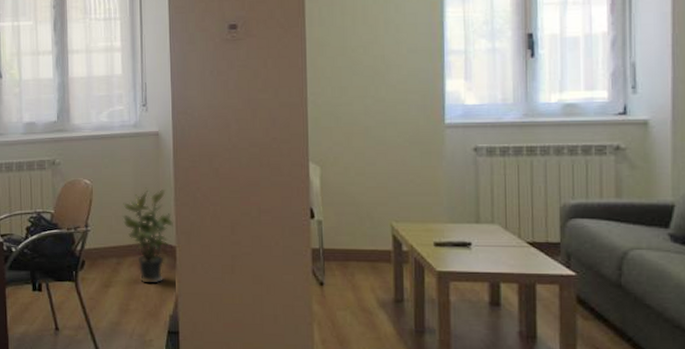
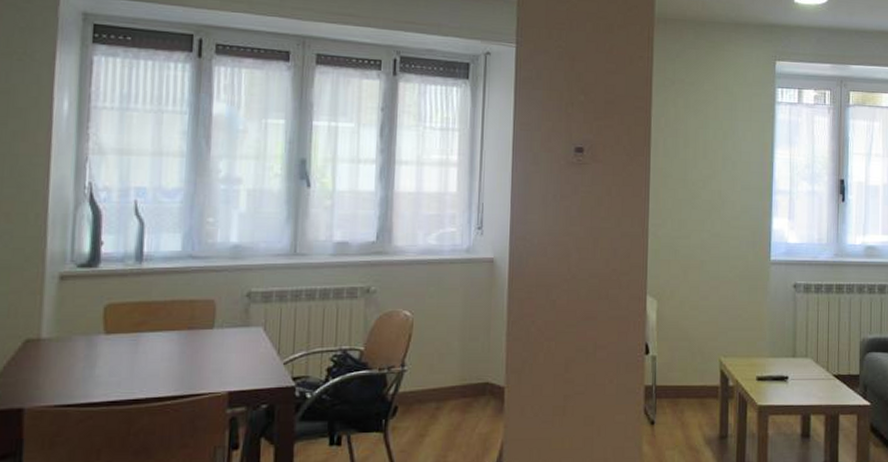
potted plant: present [122,187,174,284] -> none [446,320,505,430]

